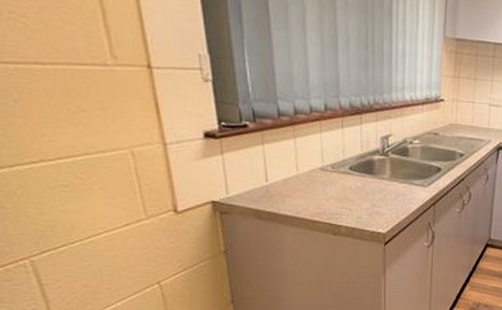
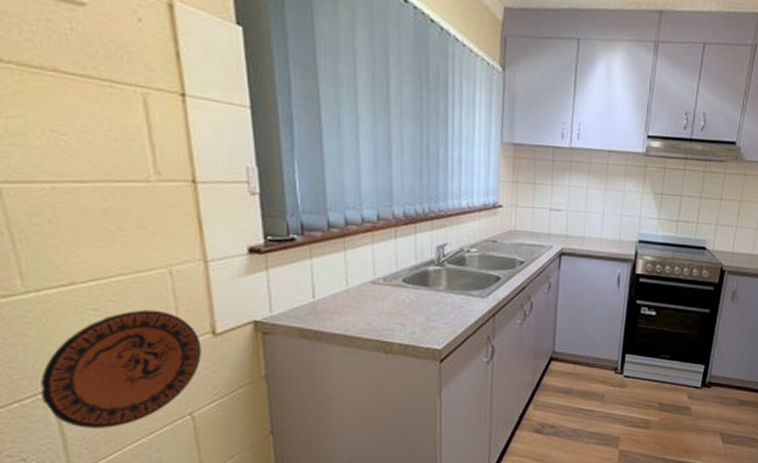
decorative plate: none [21,187,165,293] -> present [41,309,201,428]

